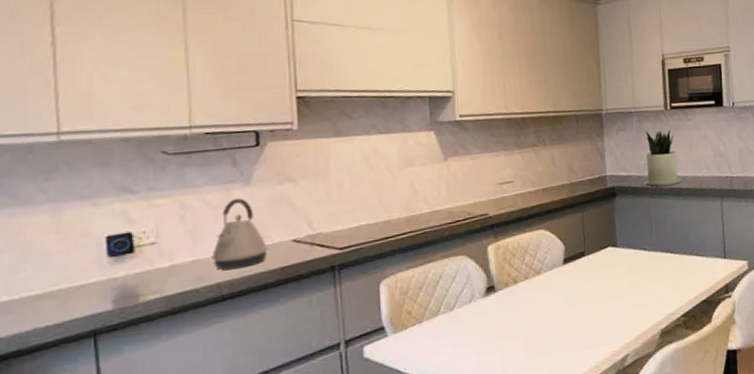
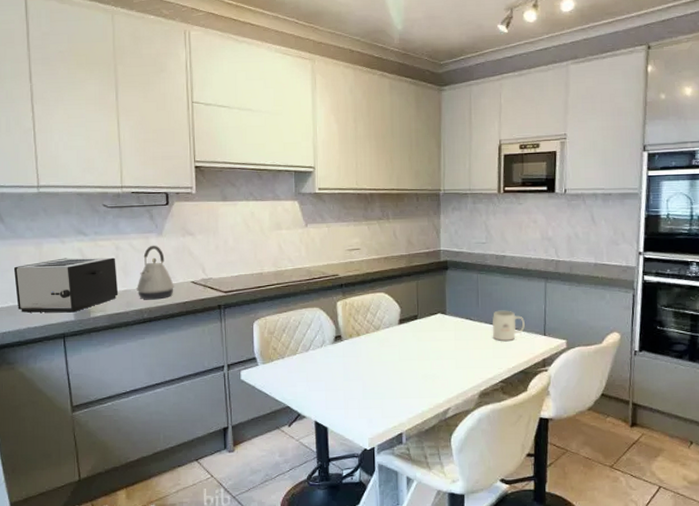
toaster: none [12,219,184,309] -> present [13,257,119,313]
planter: present [645,129,682,187] -> none [475,212,509,265]
mug: none [668,235,704,271] -> present [492,310,525,341]

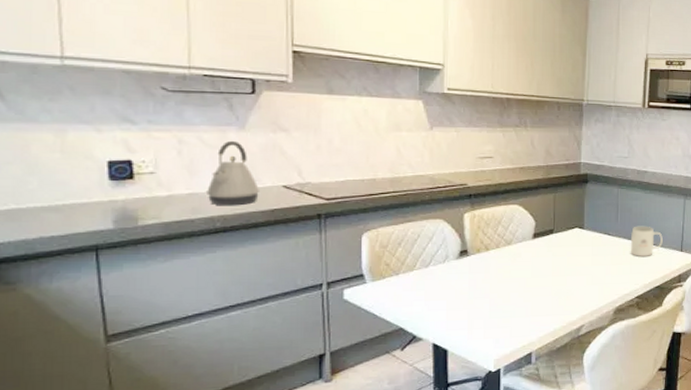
toaster: present [13,257,119,313] -> none [18,150,180,219]

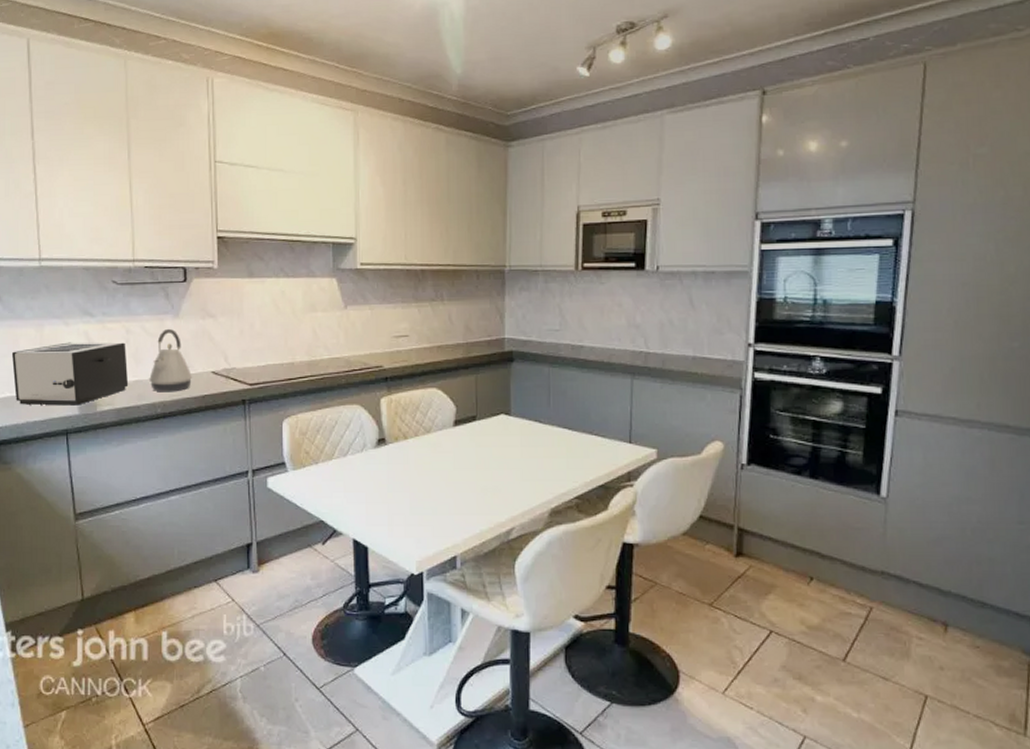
toaster: none [18,150,180,219] -> present [11,342,129,406]
mug: present [630,226,663,257] -> none [566,411,606,448]

